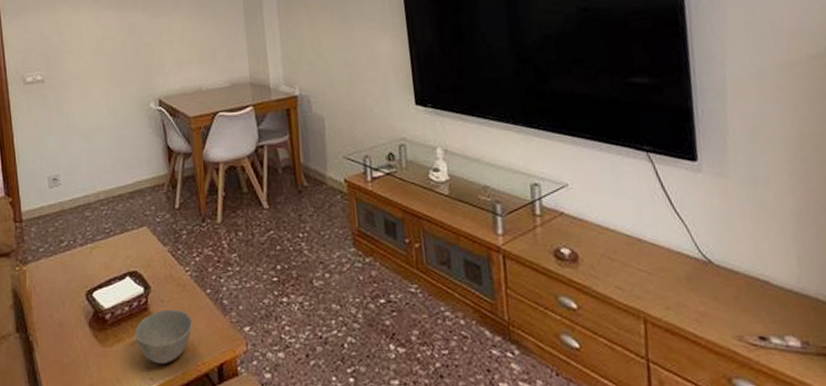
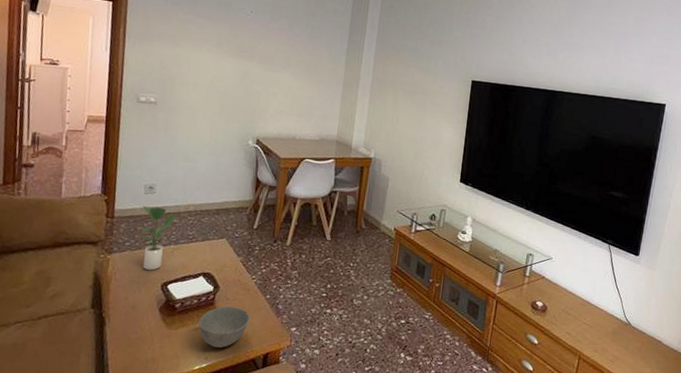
potted plant: none [50,201,89,278] -> present [139,206,178,270]

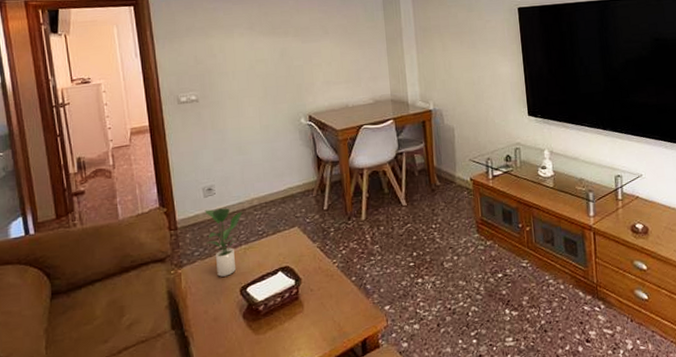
bowl: present [198,306,250,348] -> none [287,297,340,345]

